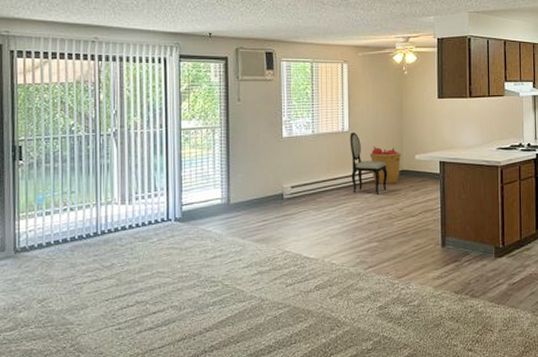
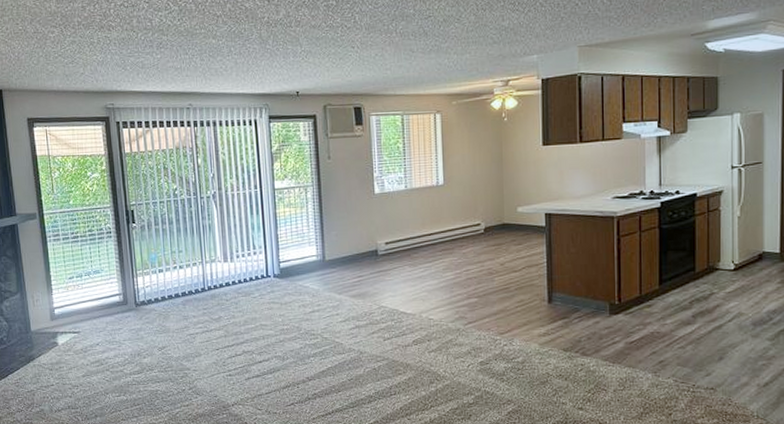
dining chair: present [350,132,388,195] -> none [445,186,487,250]
trash can: present [369,146,401,183] -> none [467,199,502,238]

